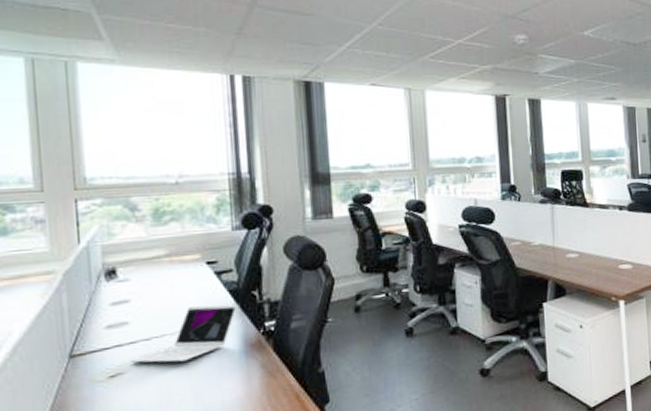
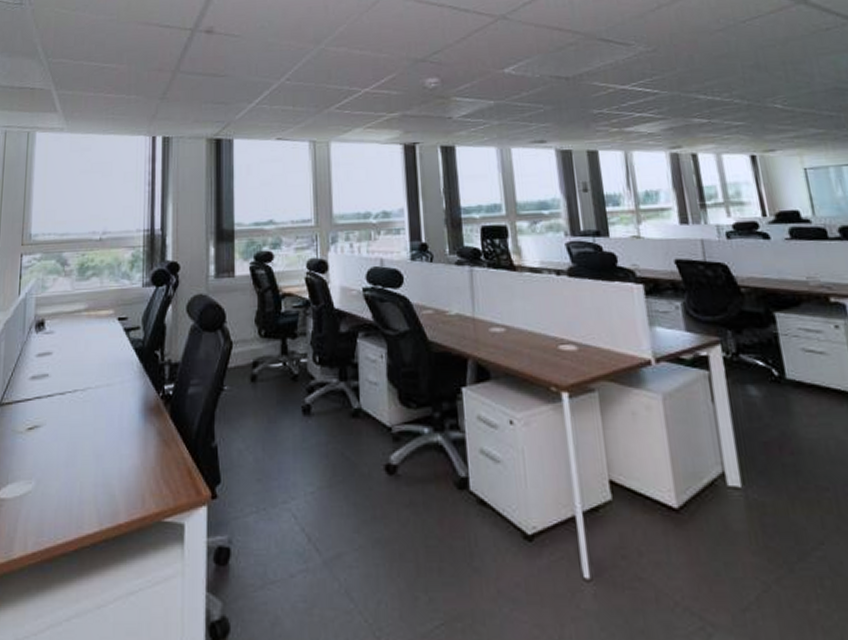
laptop: present [129,304,237,363] -> none [45,363,141,420]

